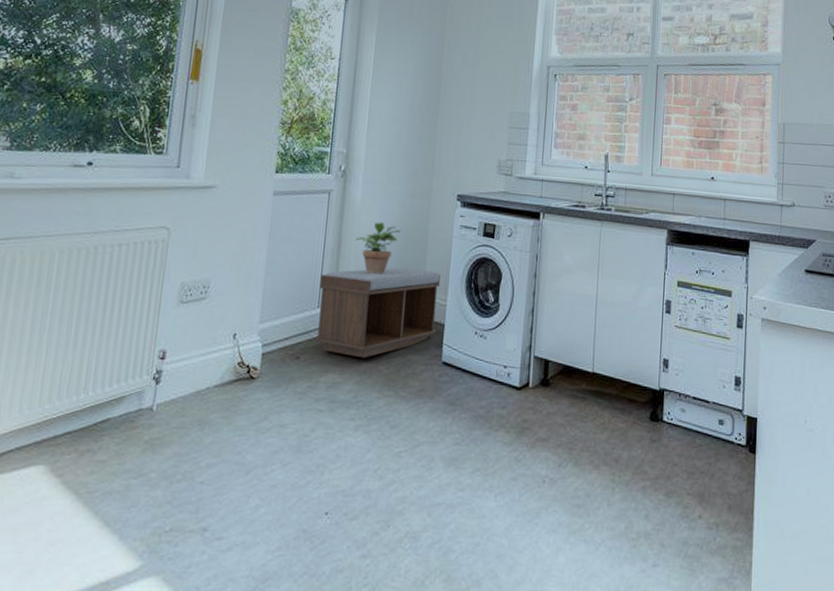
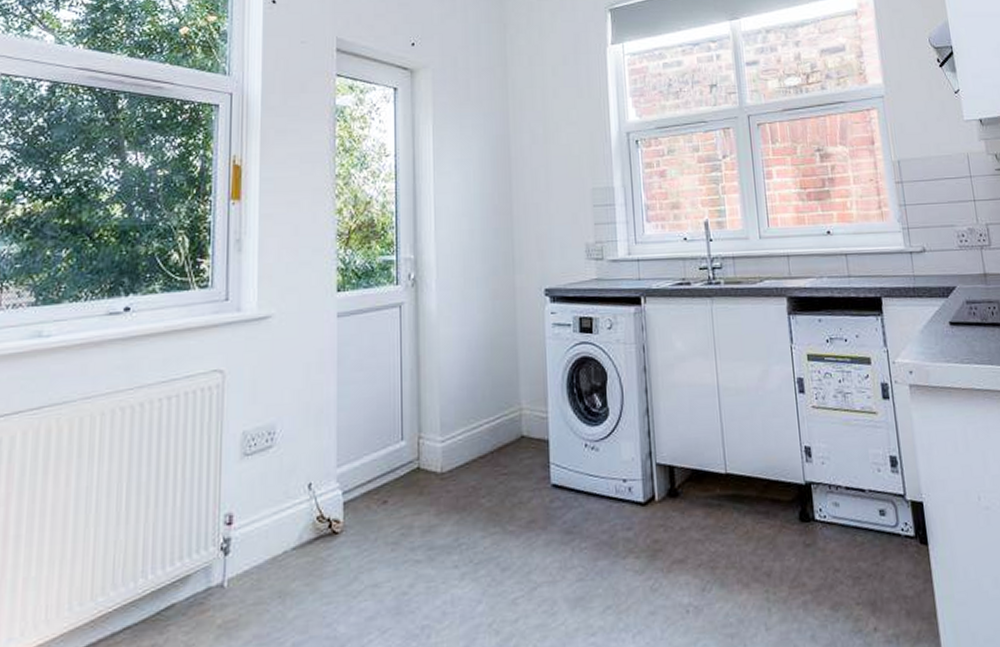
bench: present [314,267,440,358] -> none [401,379,541,493]
potted plant: present [355,222,400,274] -> none [435,332,485,393]

